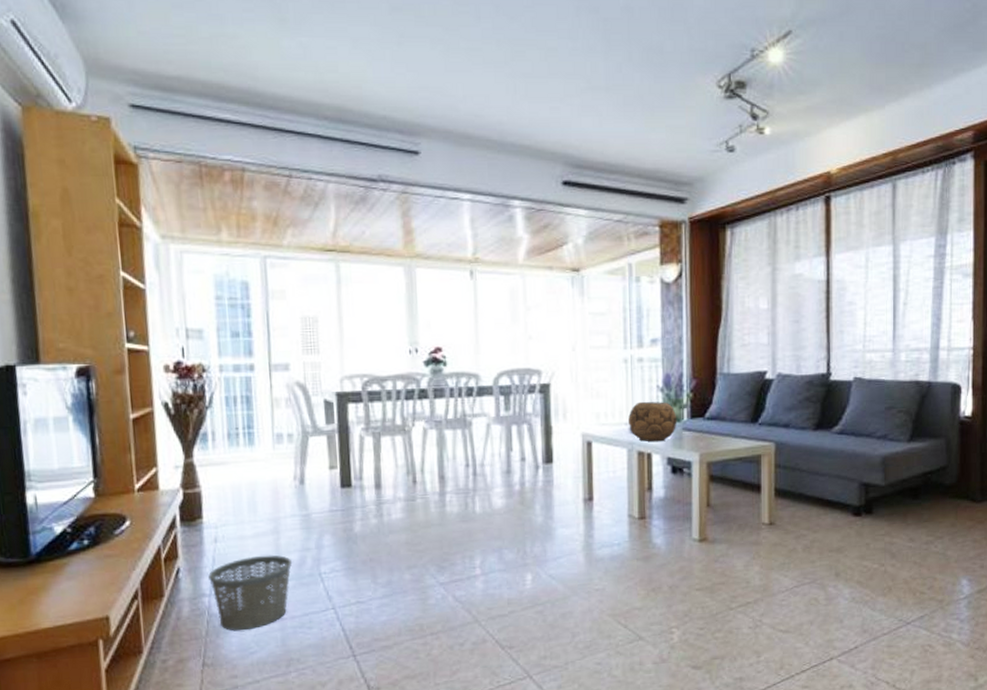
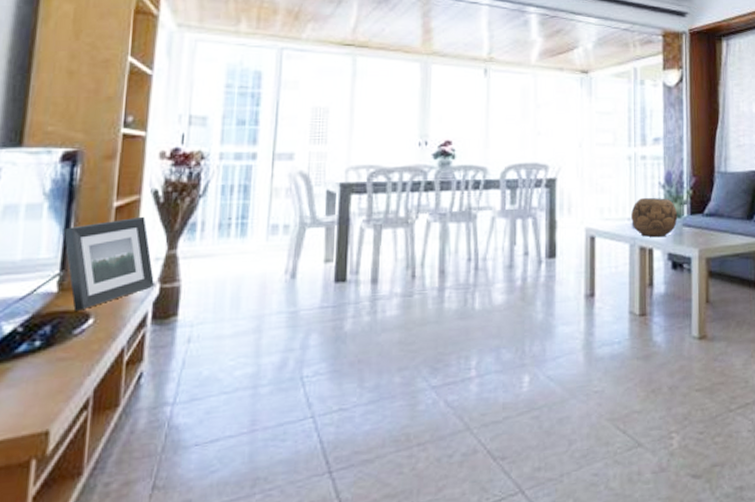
picture frame: none [91,427,177,514] -> present [64,216,154,311]
basket: present [208,555,293,631] -> none [175,356,273,445]

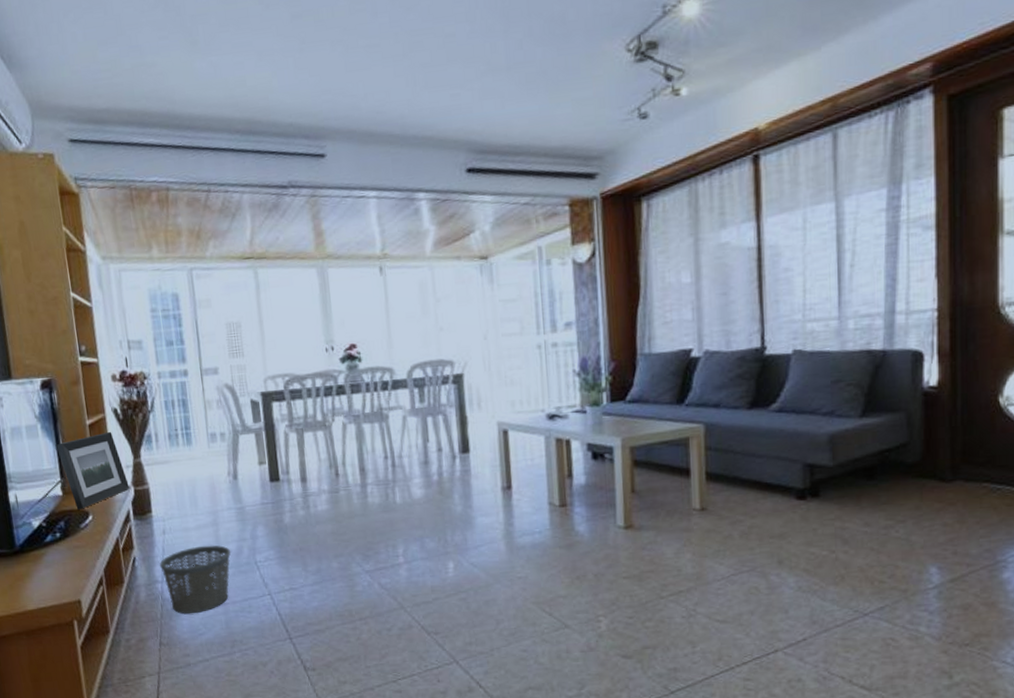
basket: none [175,356,273,445] -> present [160,545,231,614]
decorative bowl: present [631,197,678,238] -> none [544,386,597,428]

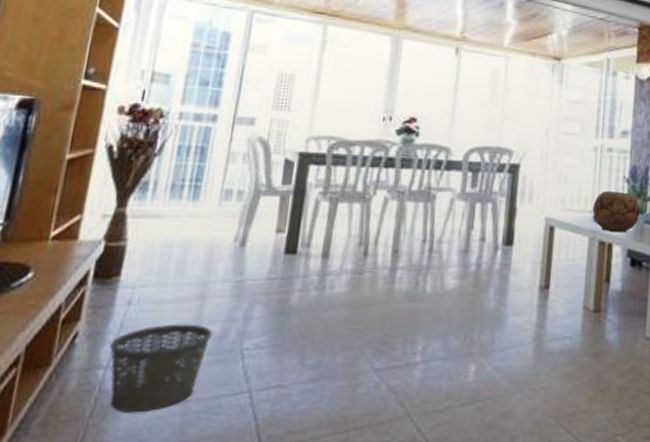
picture frame: present [56,431,129,510] -> none [11,171,100,263]
decorative bowl: none [544,386,597,428] -> present [593,190,641,233]

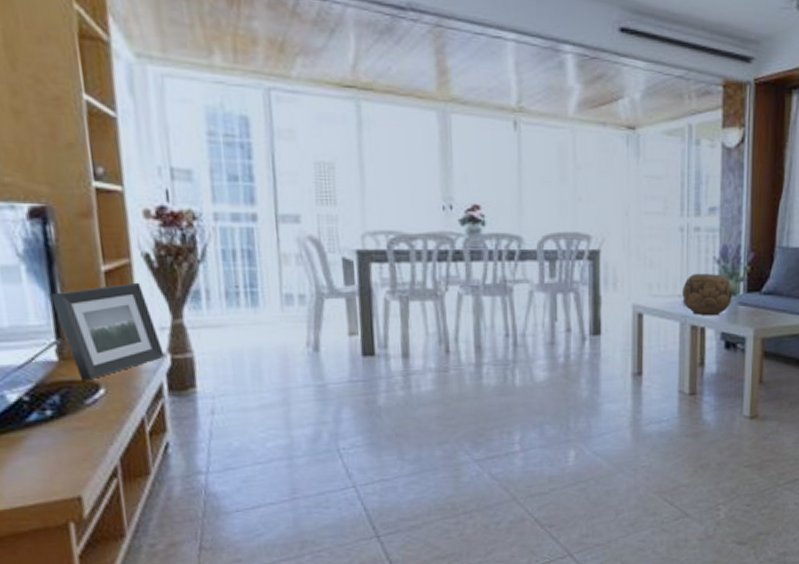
picture frame: none [11,171,100,263] -> present [51,282,164,381]
basket: present [110,323,213,413] -> none [204,428,306,511]

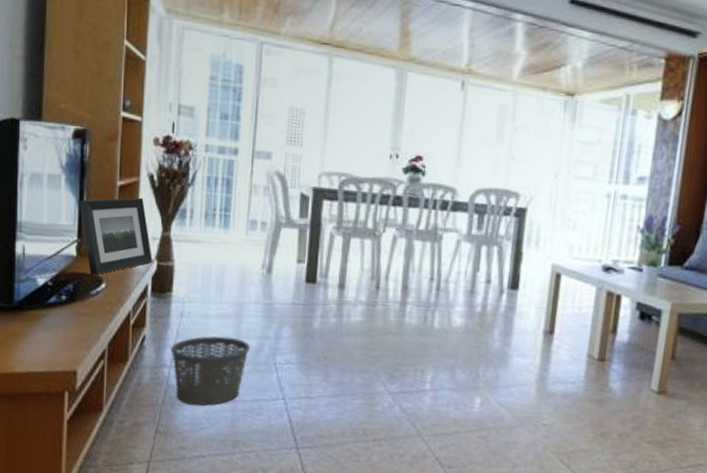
basket: none [204,428,306,511] -> present [171,336,251,407]
decorative bowl: present [682,273,733,316] -> none [602,240,654,285]

